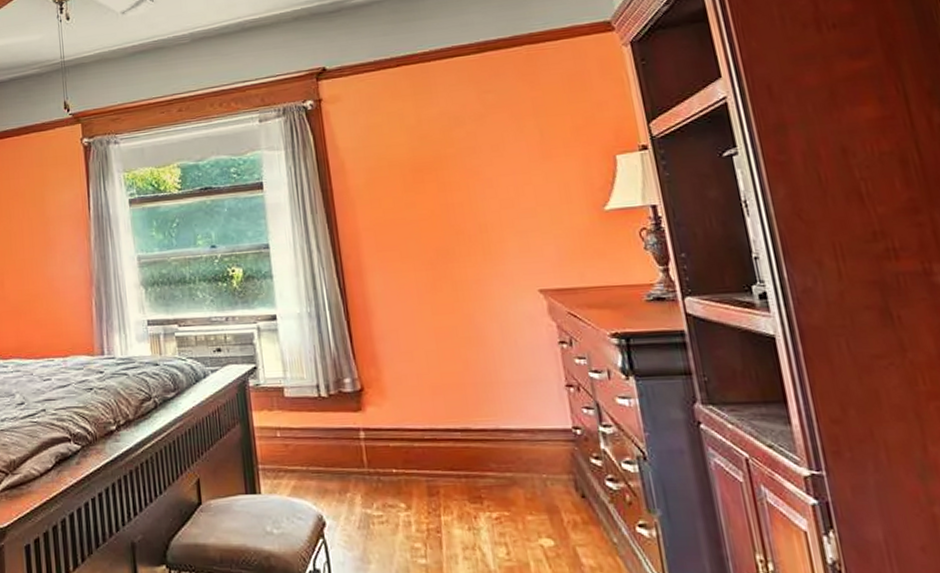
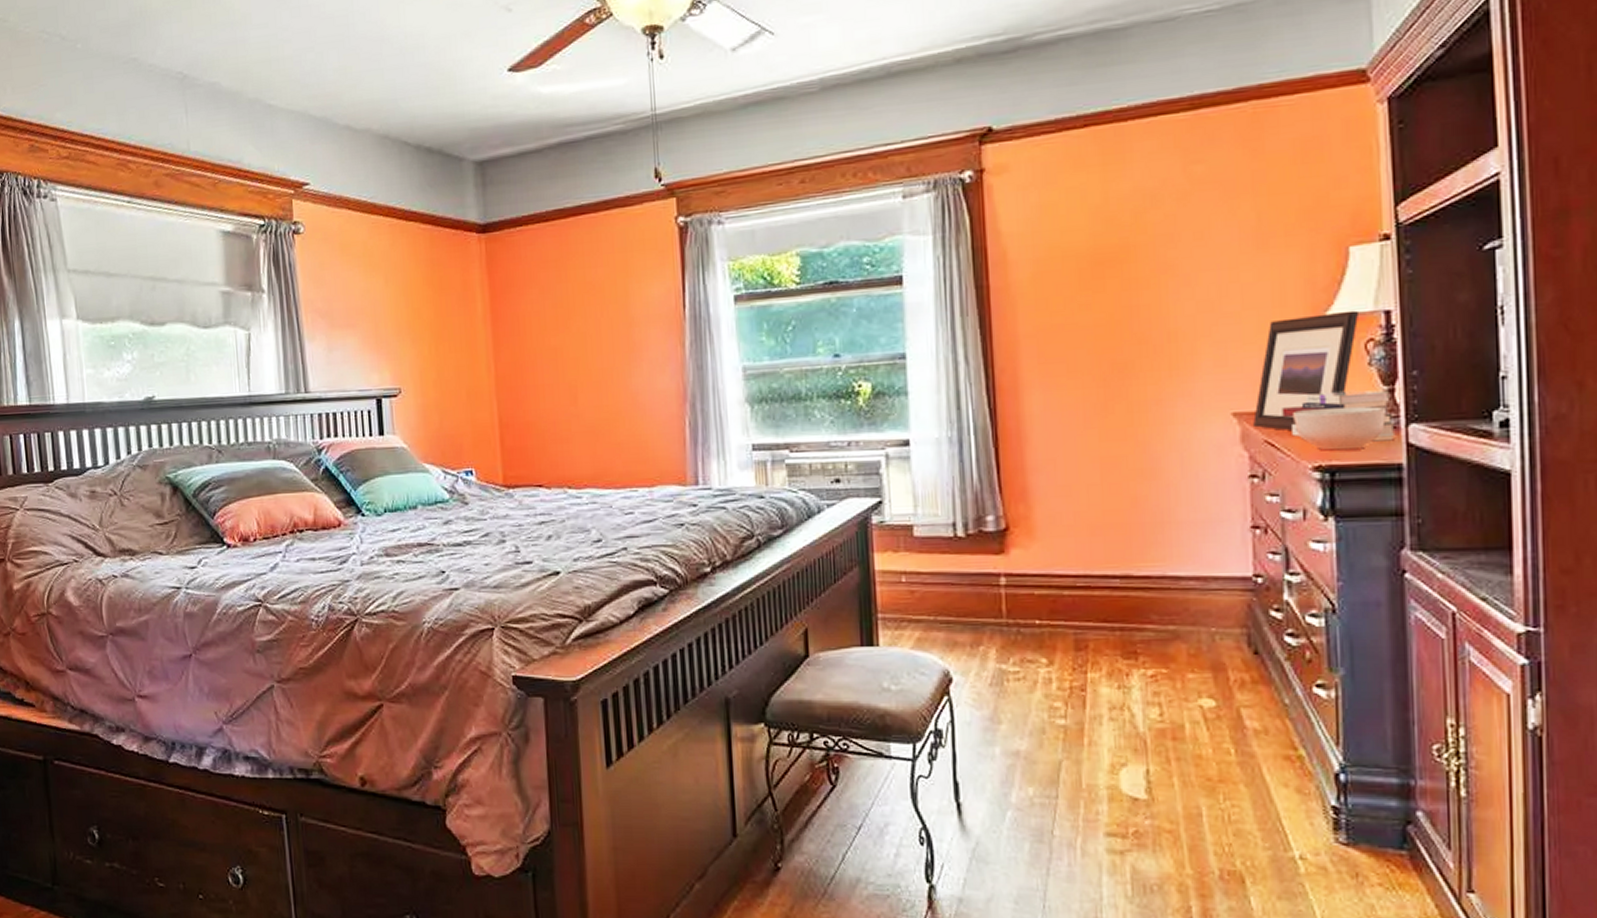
picture frame: none [556,205,632,304] -> present [1253,310,1360,430]
books: none [578,269,676,312] -> present [1282,390,1396,442]
bowl: none [589,283,666,321] -> present [1293,406,1387,451]

